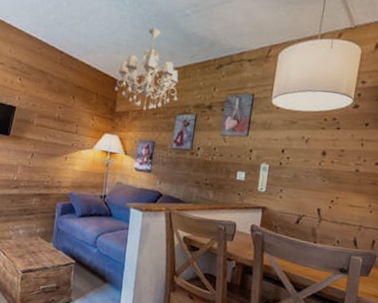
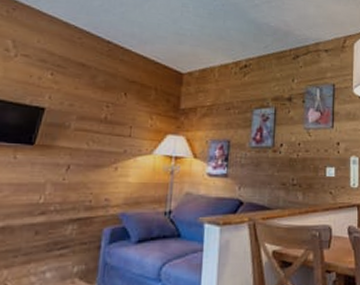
chandelier: present [114,28,179,110] -> none [178,17,253,105]

